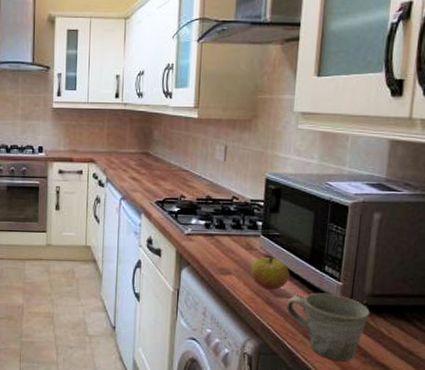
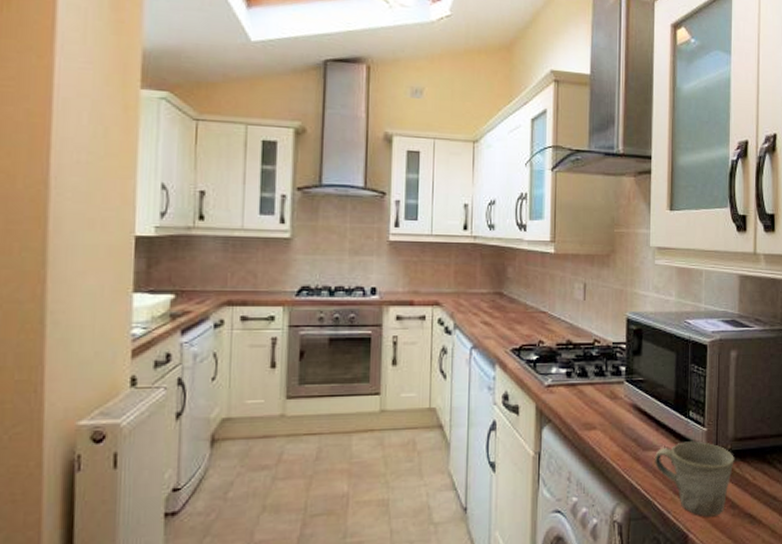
apple: present [251,257,290,291] -> none [616,406,655,444]

